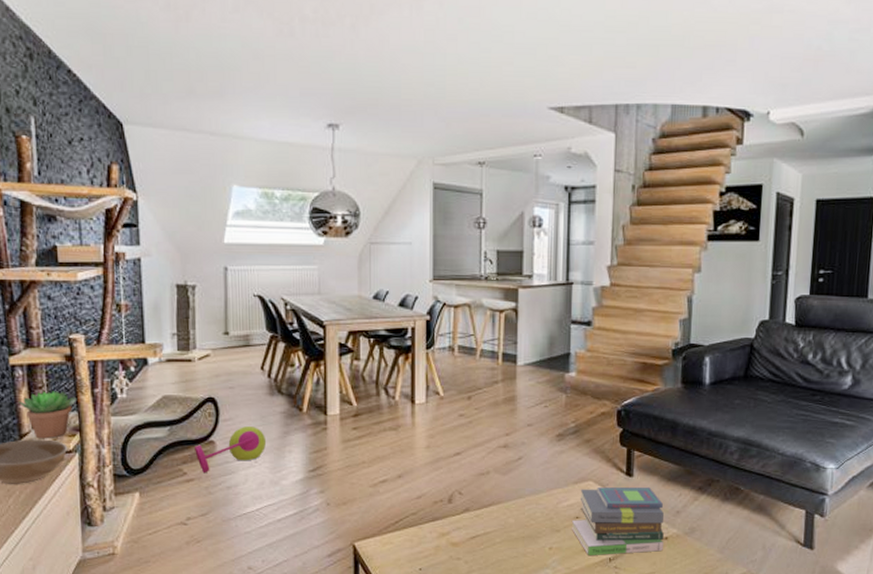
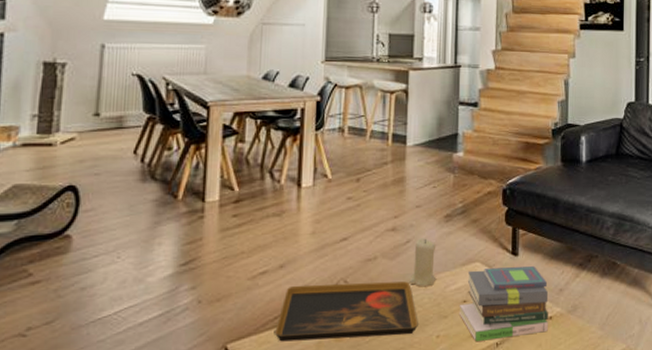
cat toy: present [195,427,267,474] -> none [45,217,133,274]
decorative tray: none [397,494,531,544] -> present [275,281,418,342]
candle: none [522,456,549,502] -> present [409,238,437,287]

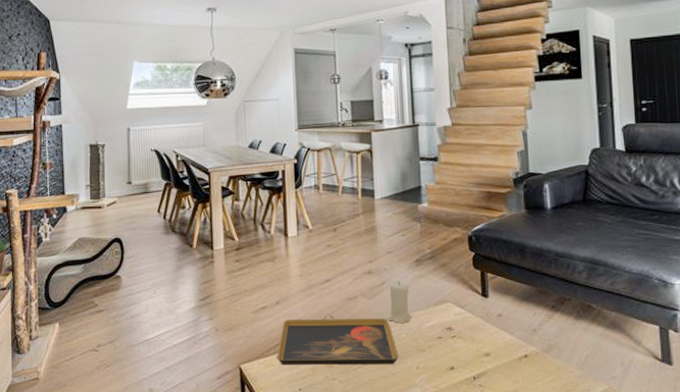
books: present [458,266,548,341] -> none [435,308,524,374]

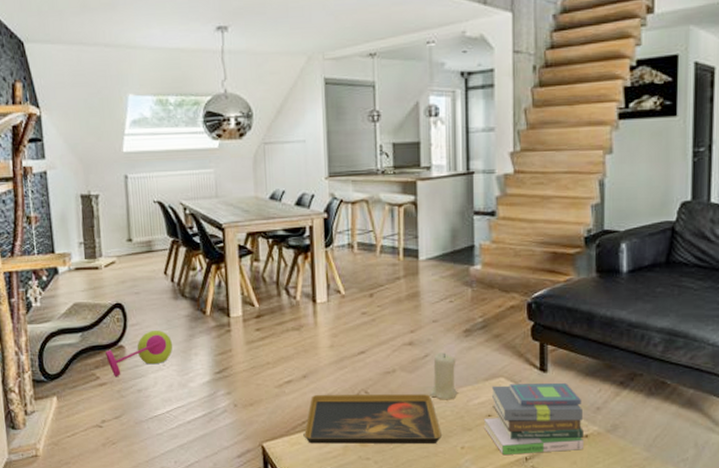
cat toy: none [104,262,163,305] -> present [106,331,173,378]
books: none [435,308,524,374] -> present [483,383,584,454]

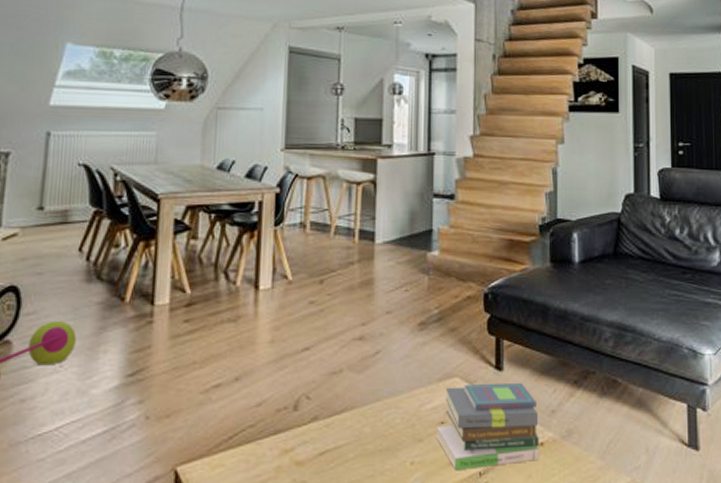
decorative tray: present [304,394,441,444] -> none [230,398,390,466]
candle: present [430,352,458,400] -> none [379,349,410,406]

